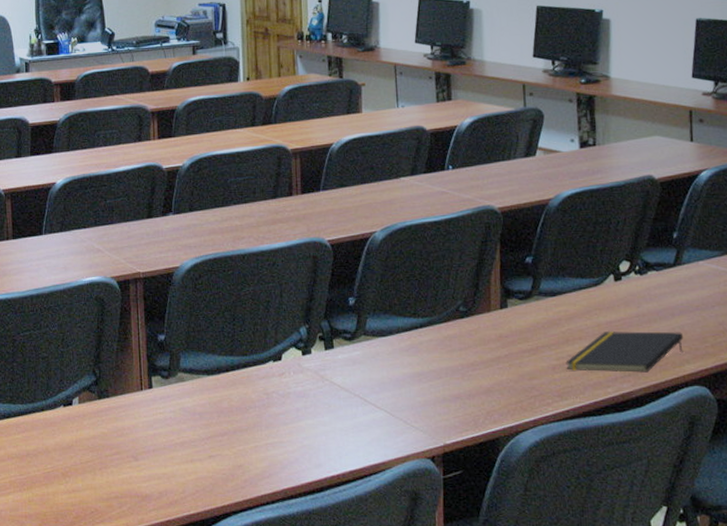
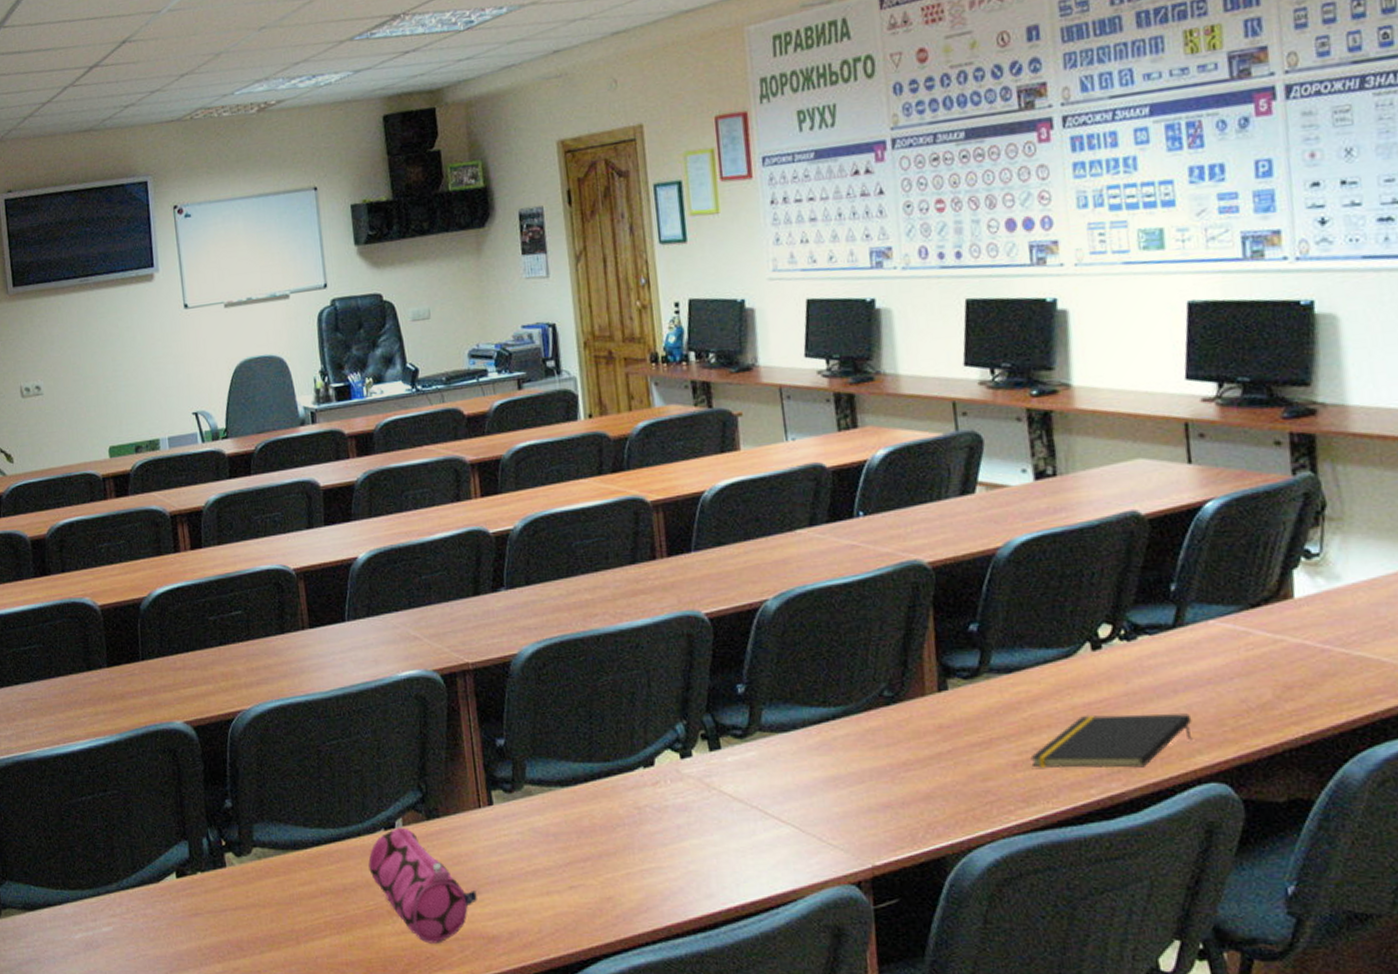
pencil case: none [49,404,135,501] -> present [368,827,477,944]

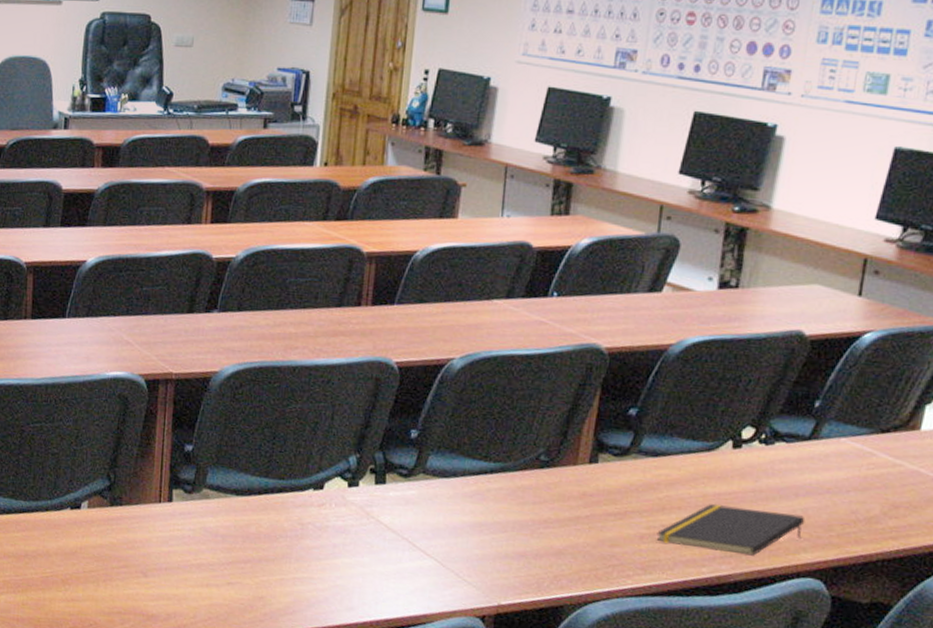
pencil case: present [368,827,477,944] -> none [51,508,144,614]

